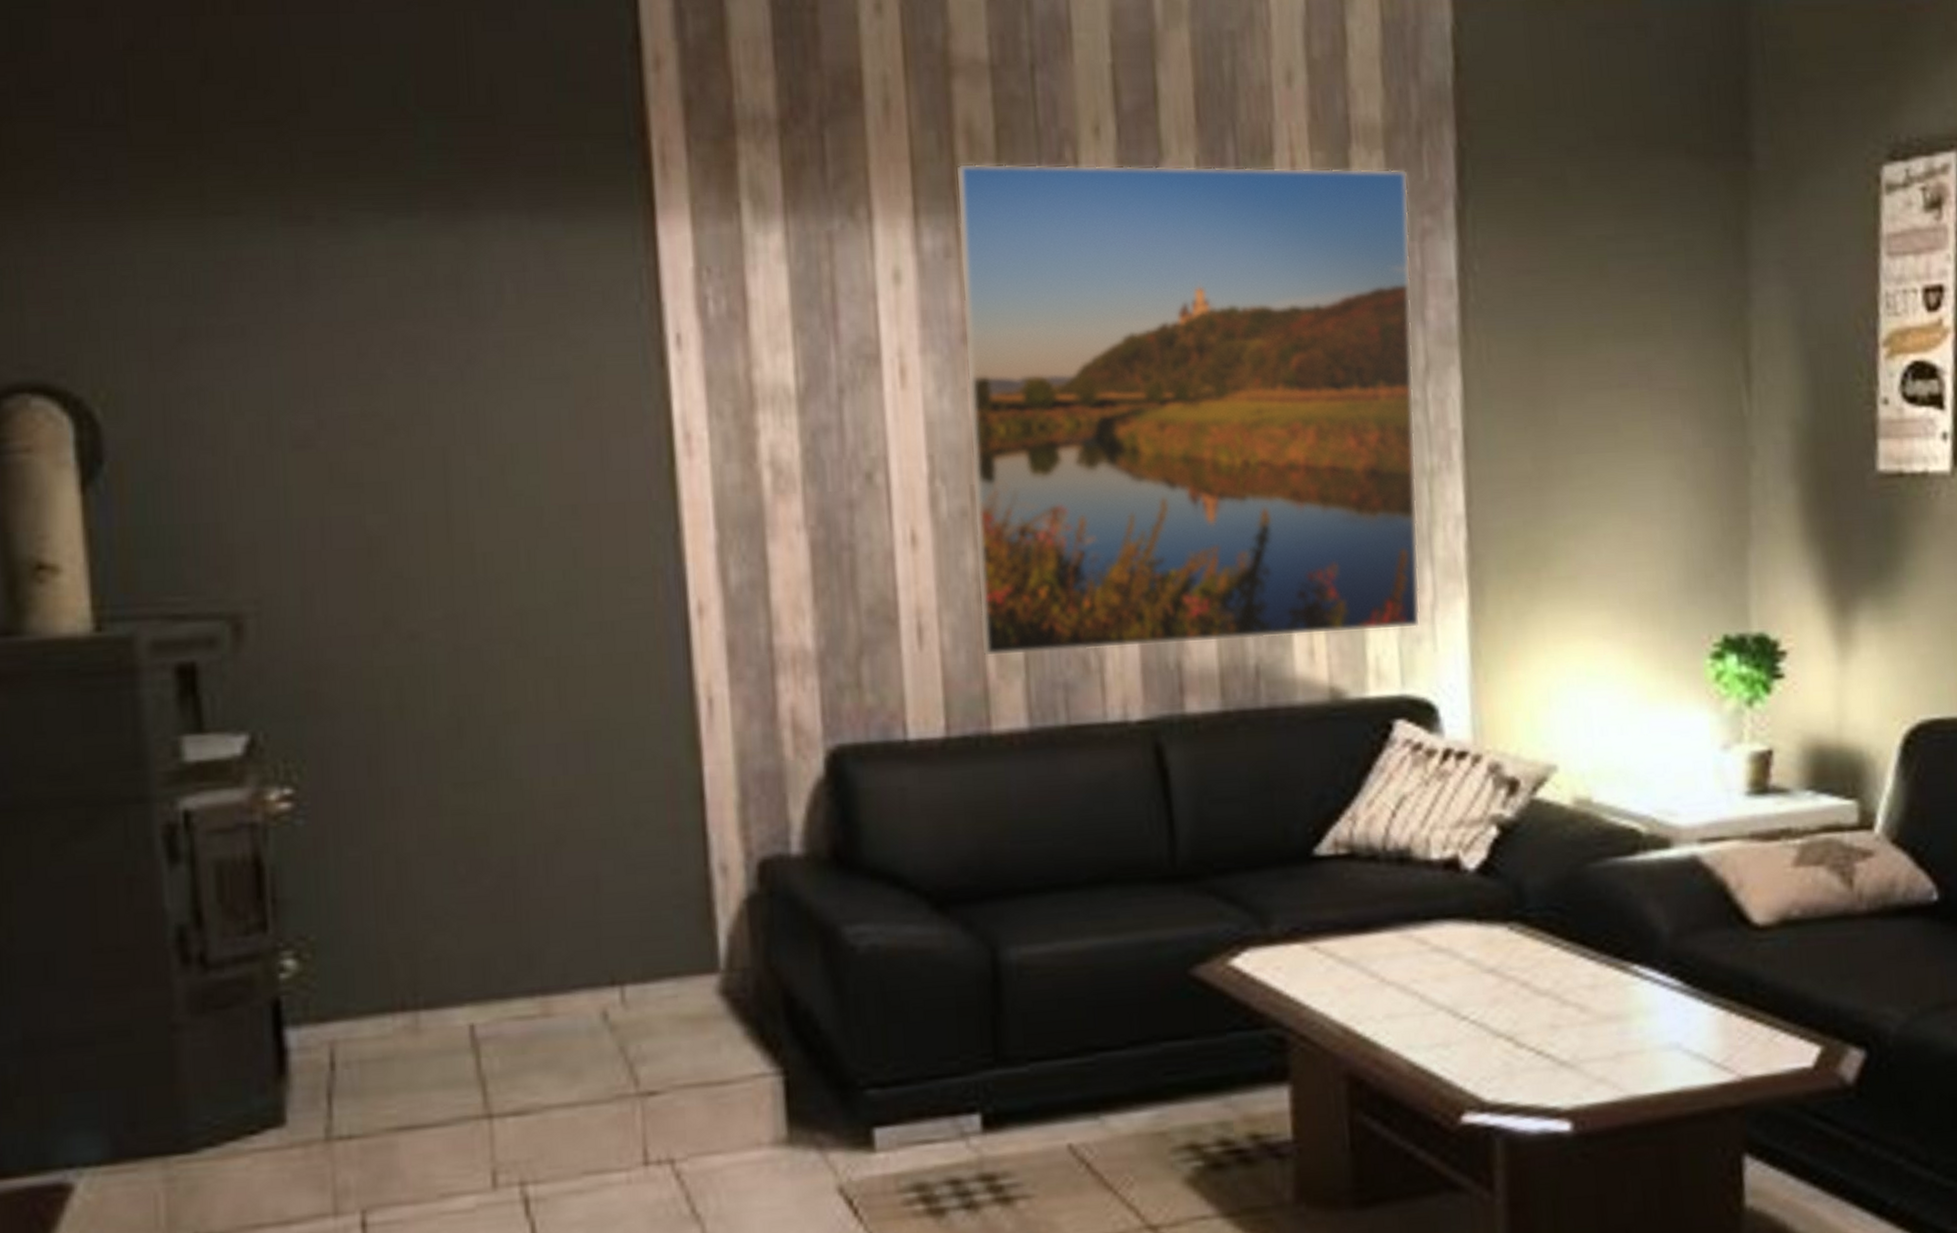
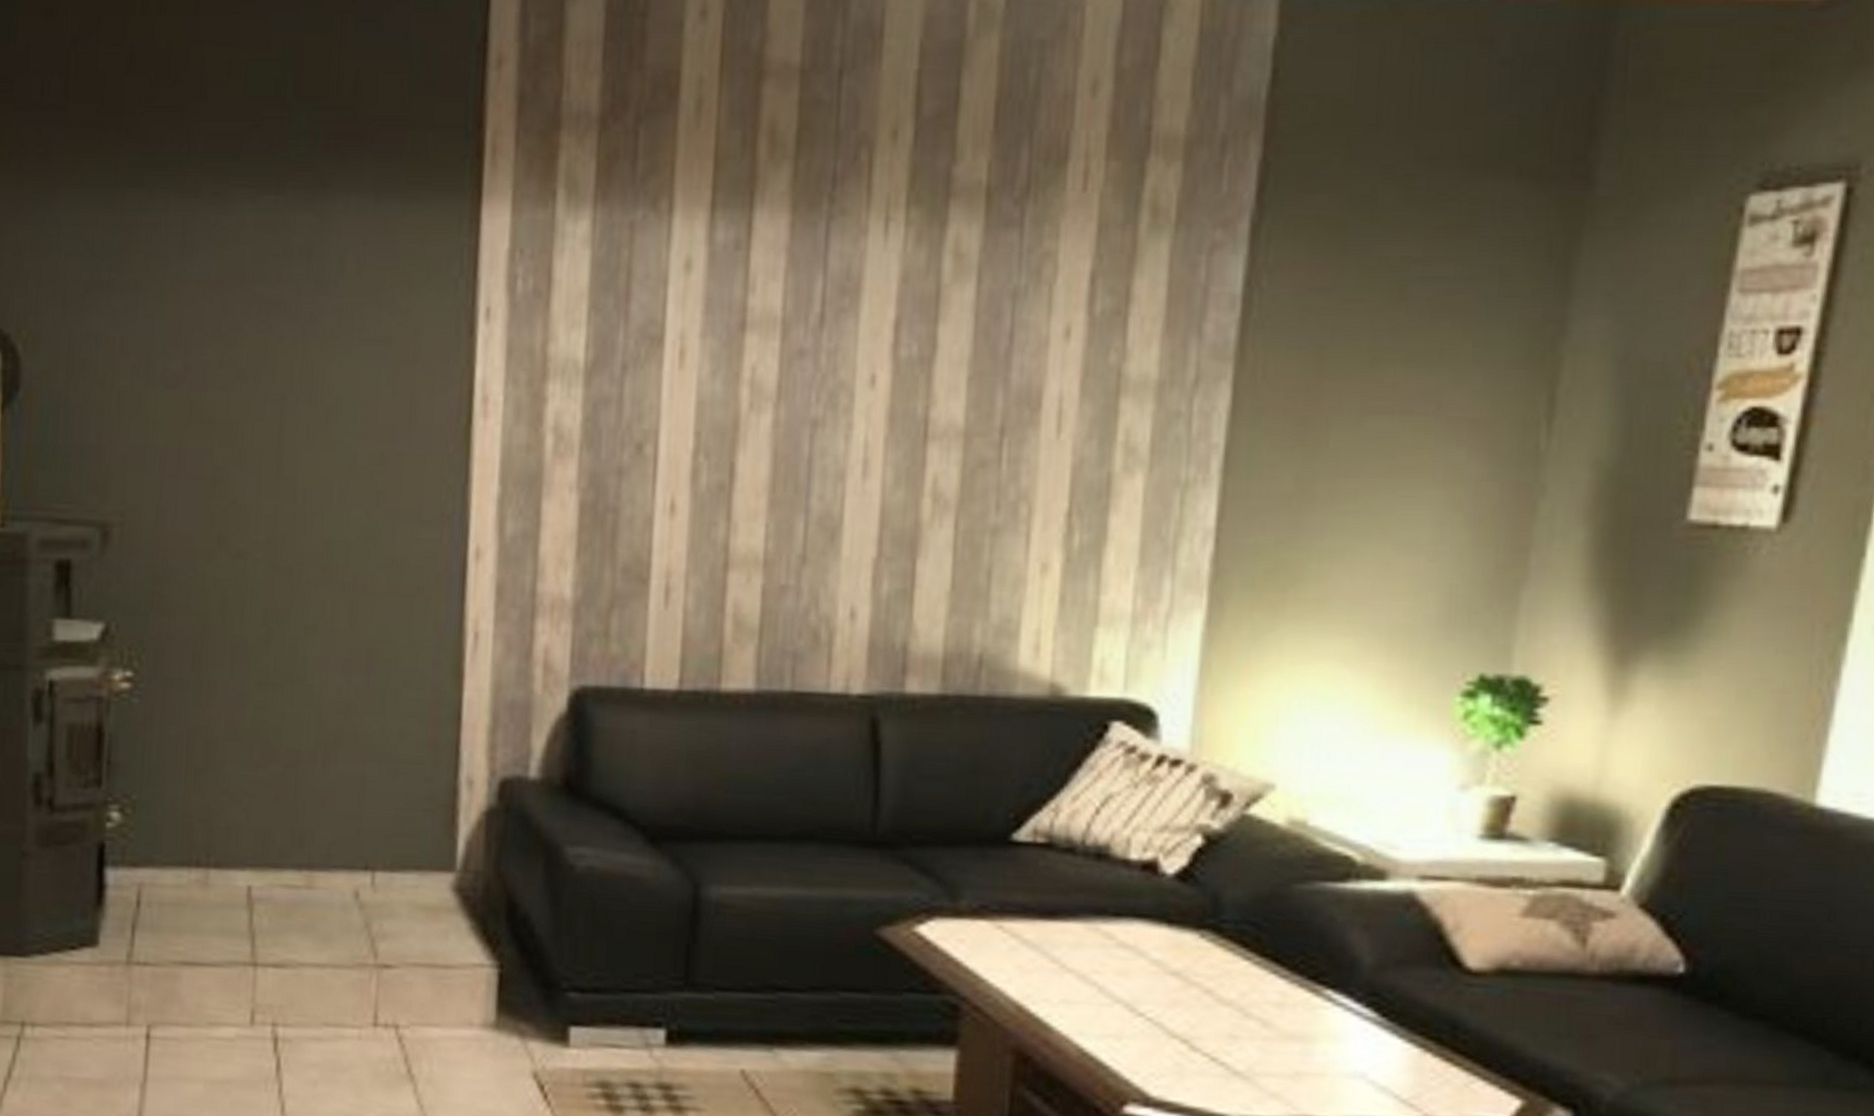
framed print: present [955,163,1421,657] -> none [721,162,1205,635]

